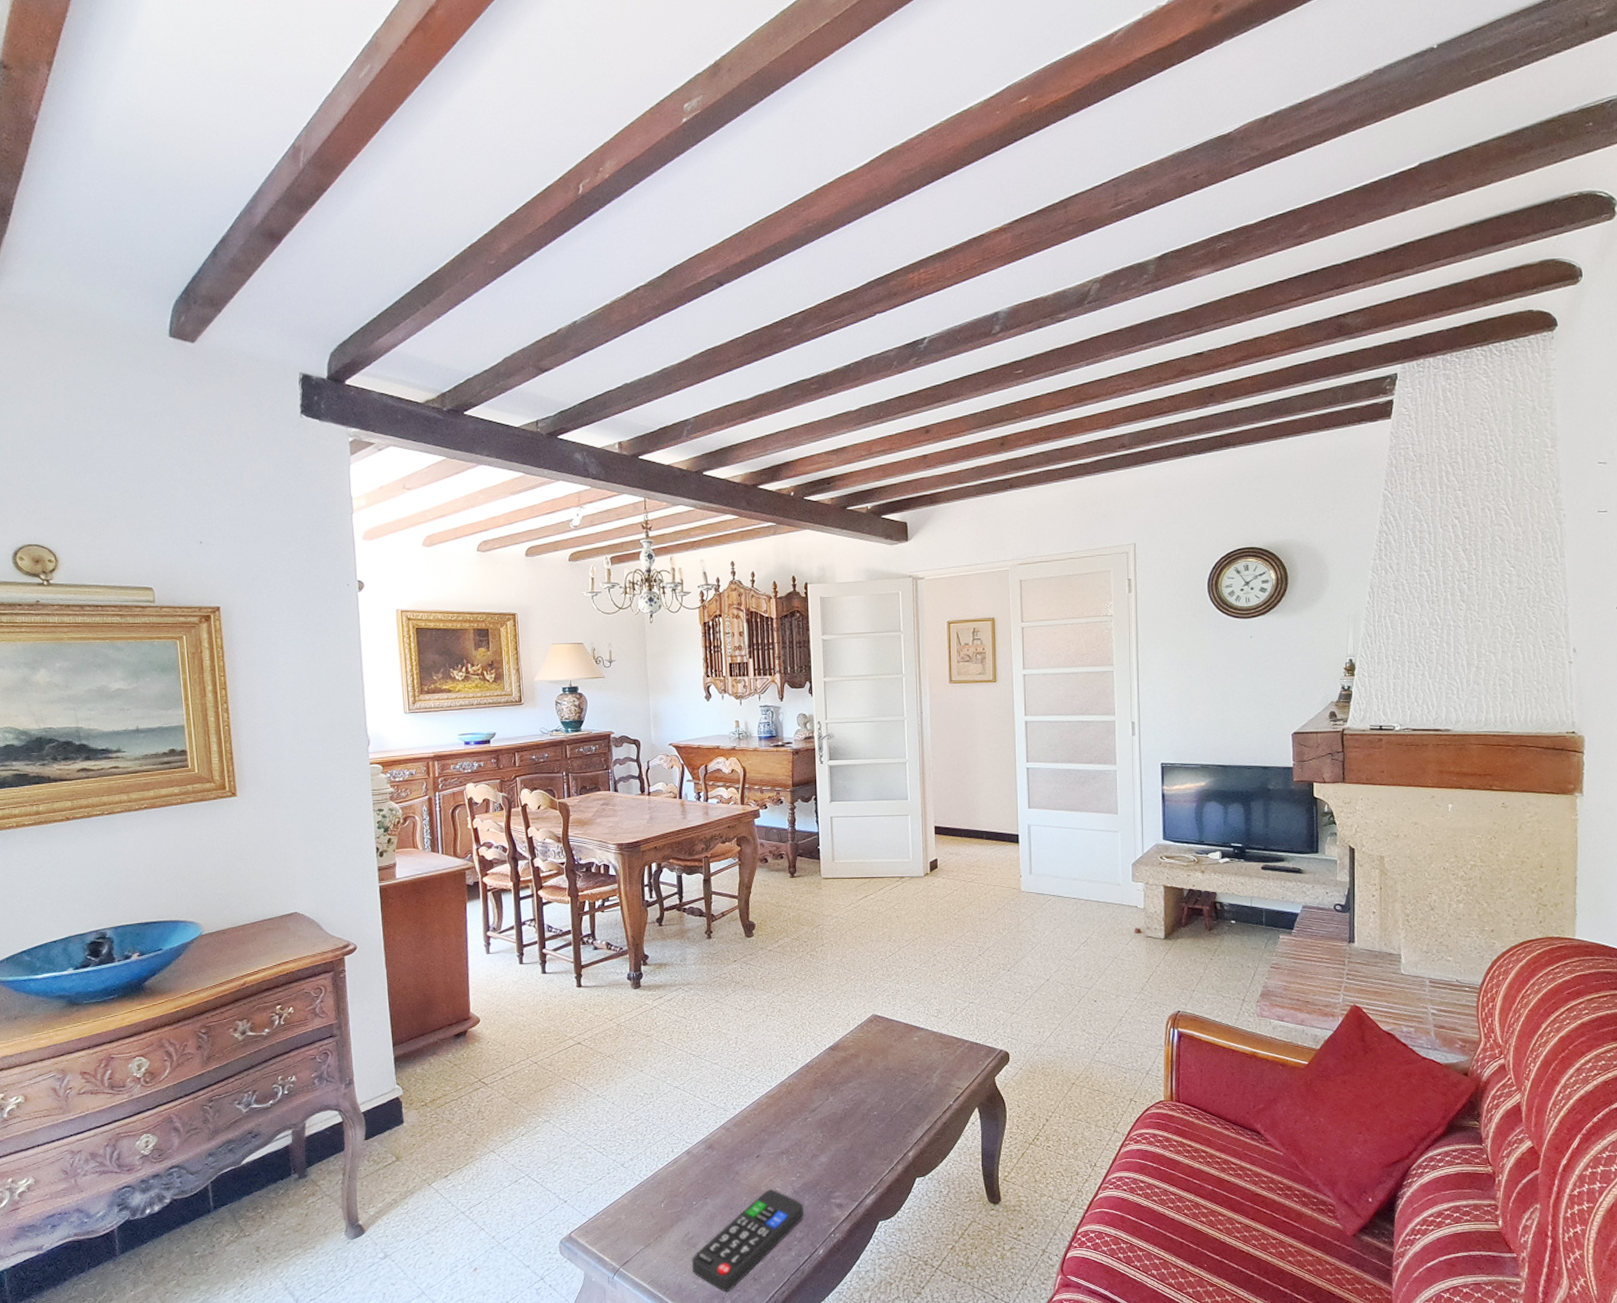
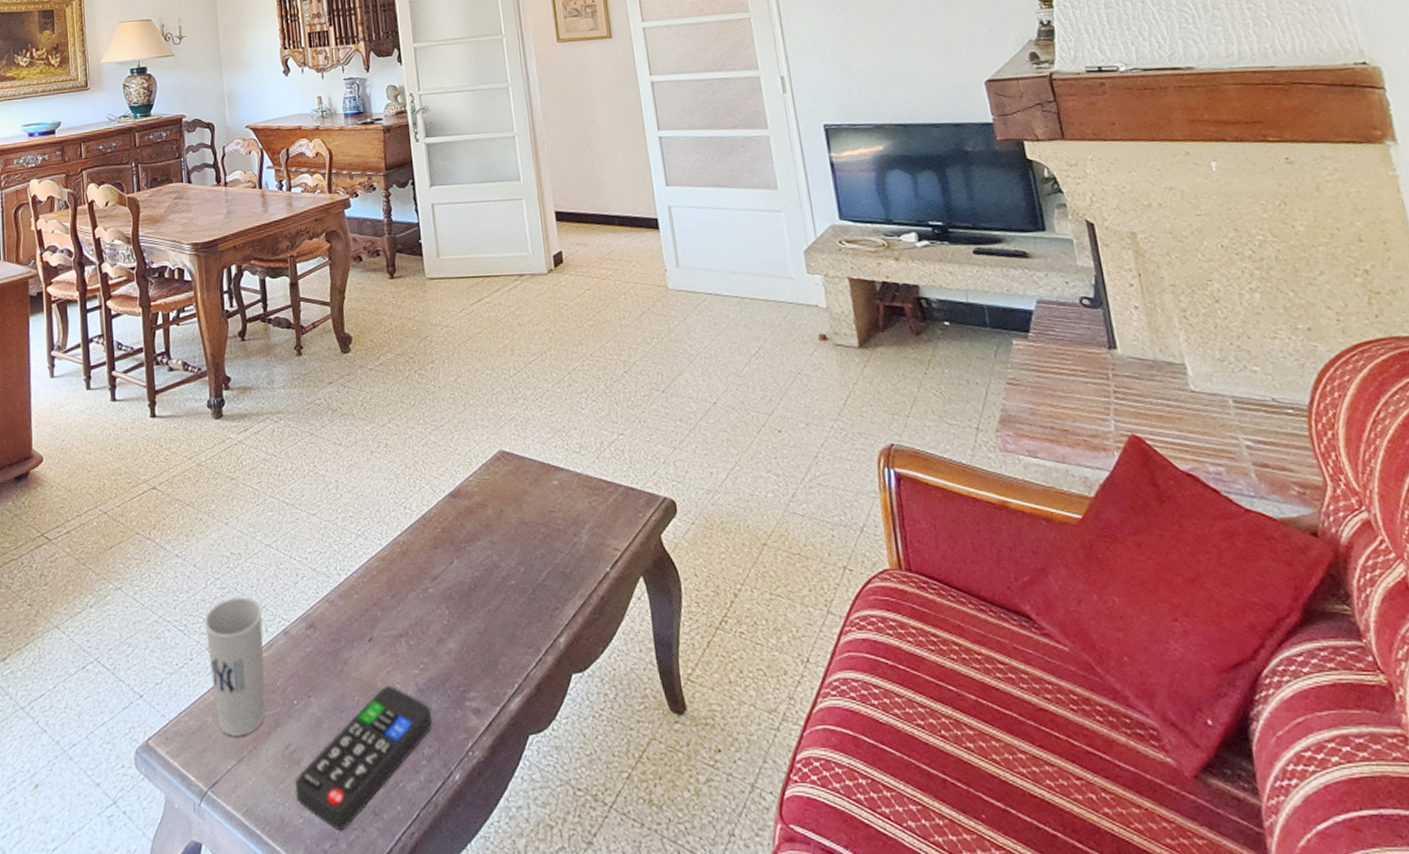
cup: none [620,1126,670,1229] -> present [204,597,265,736]

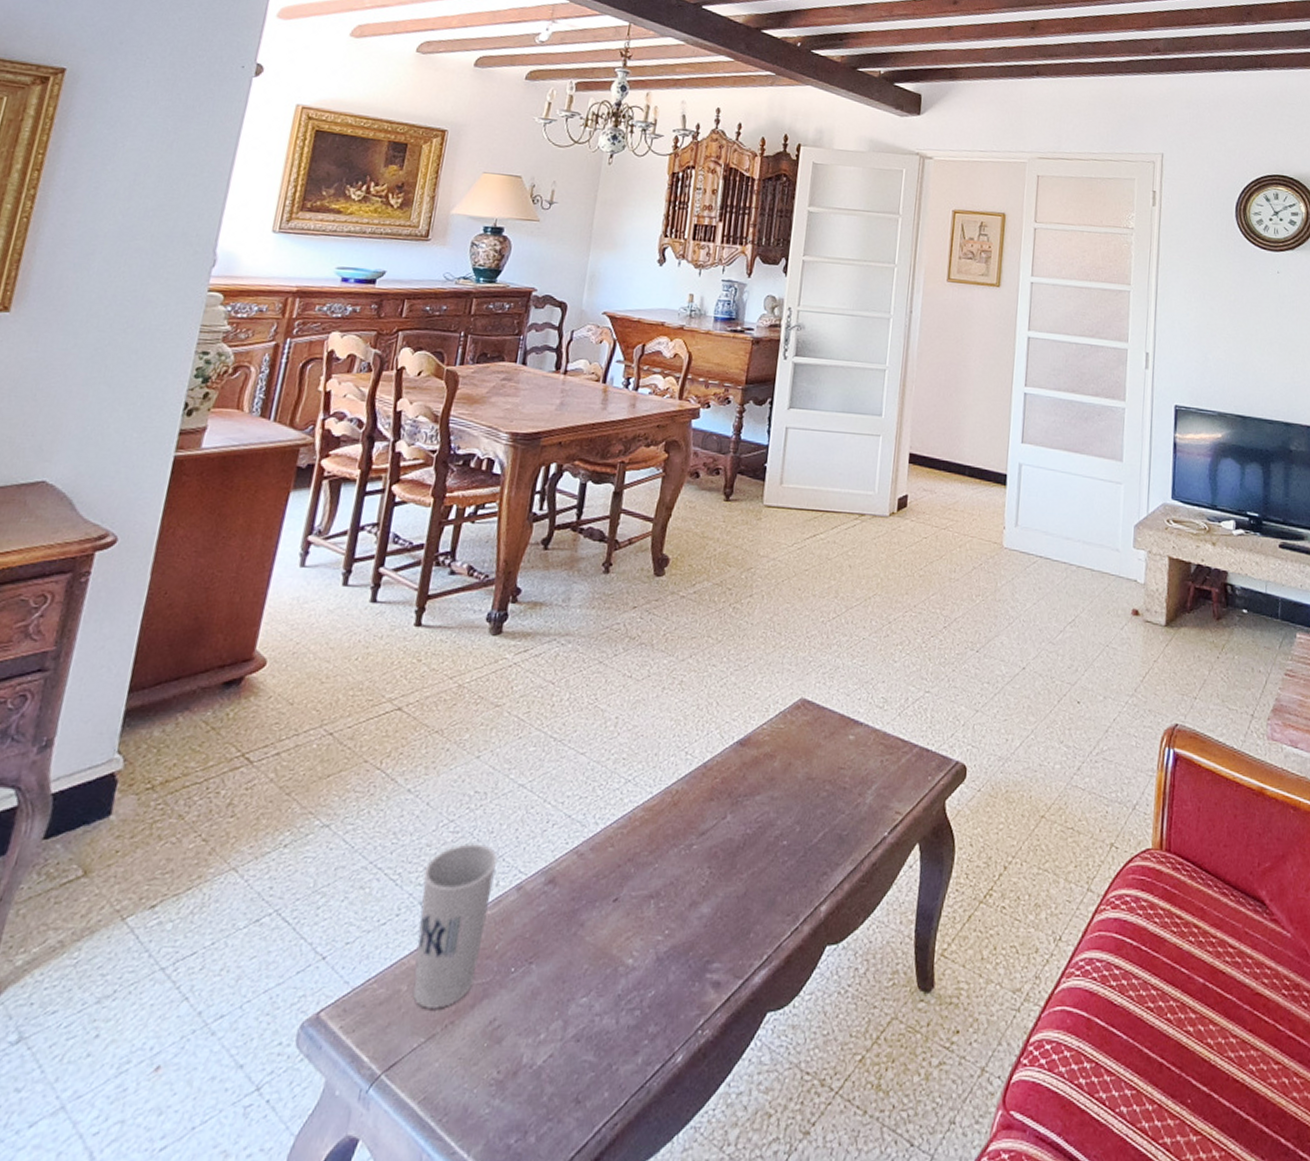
remote control: present [295,685,432,831] -> none [488,952,666,1123]

